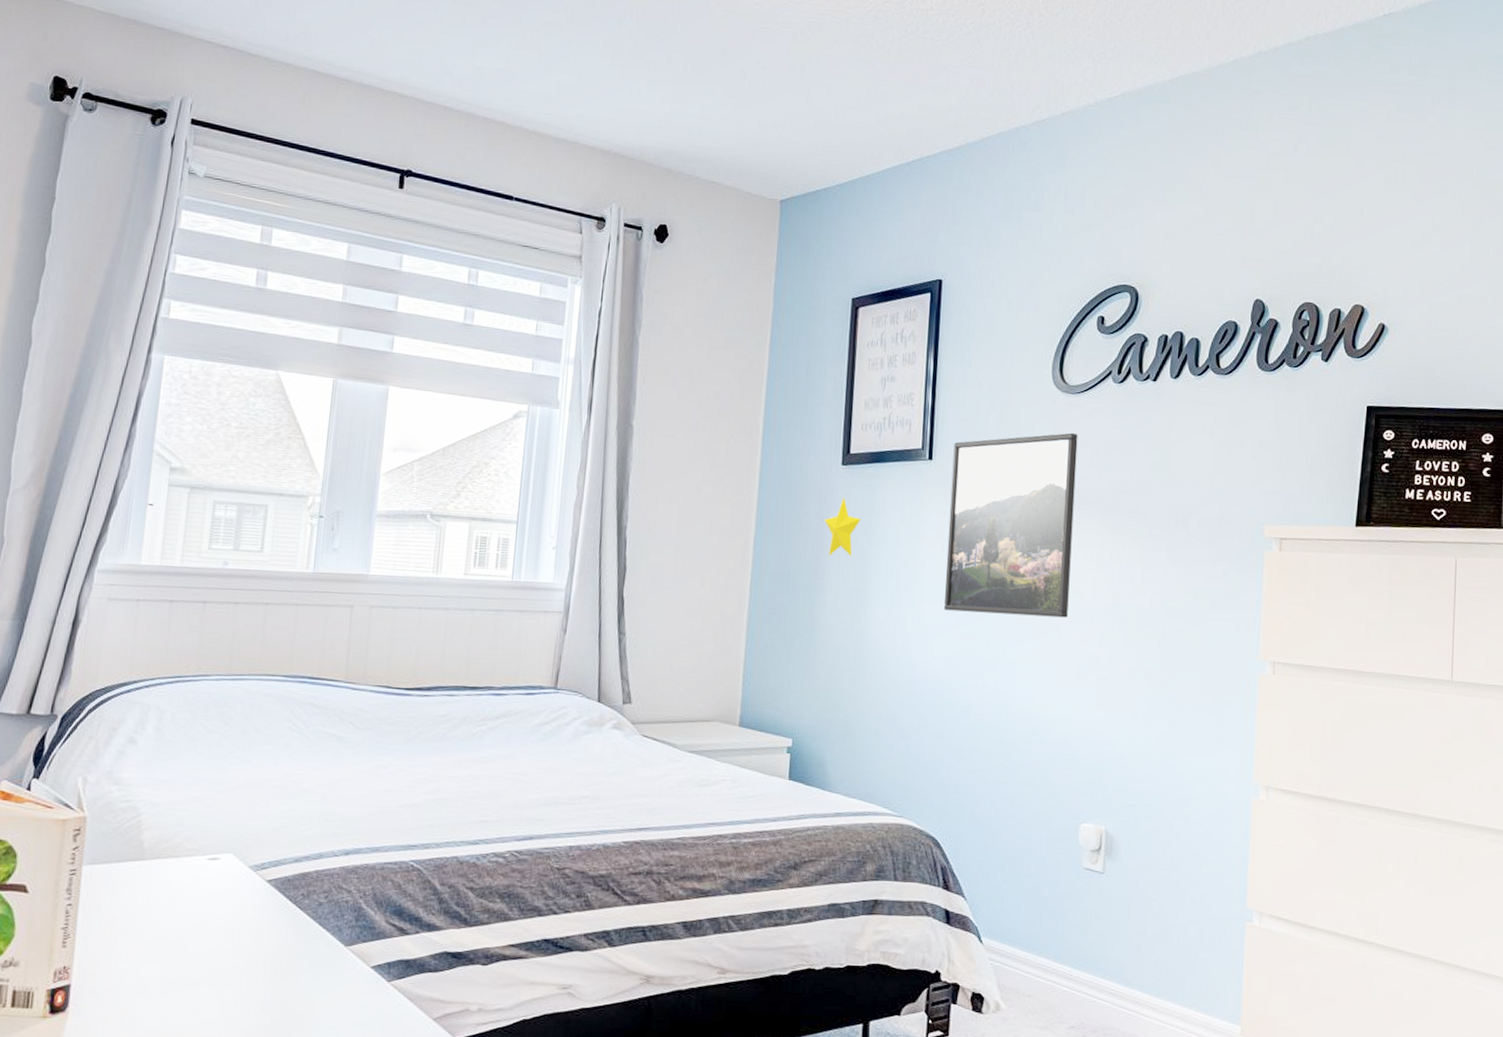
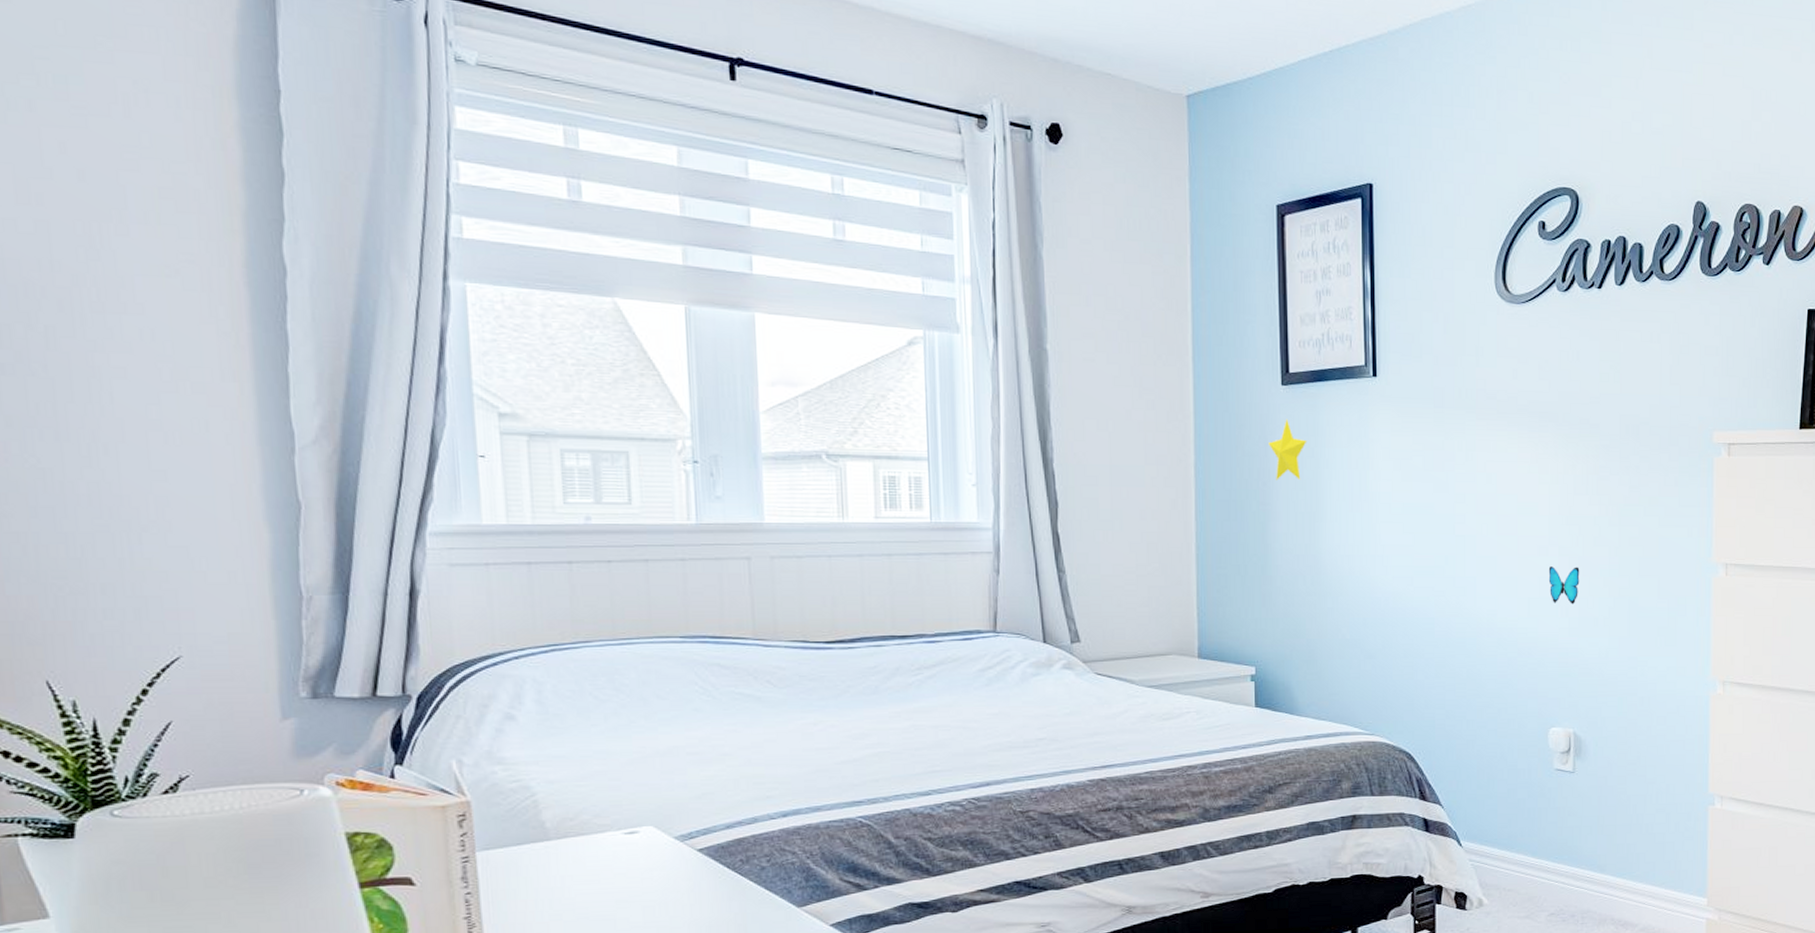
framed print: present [944,432,1078,618] -> none [1398,344,1525,532]
decorative butterfly: none [1088,655,1121,695] -> present [1548,566,1580,605]

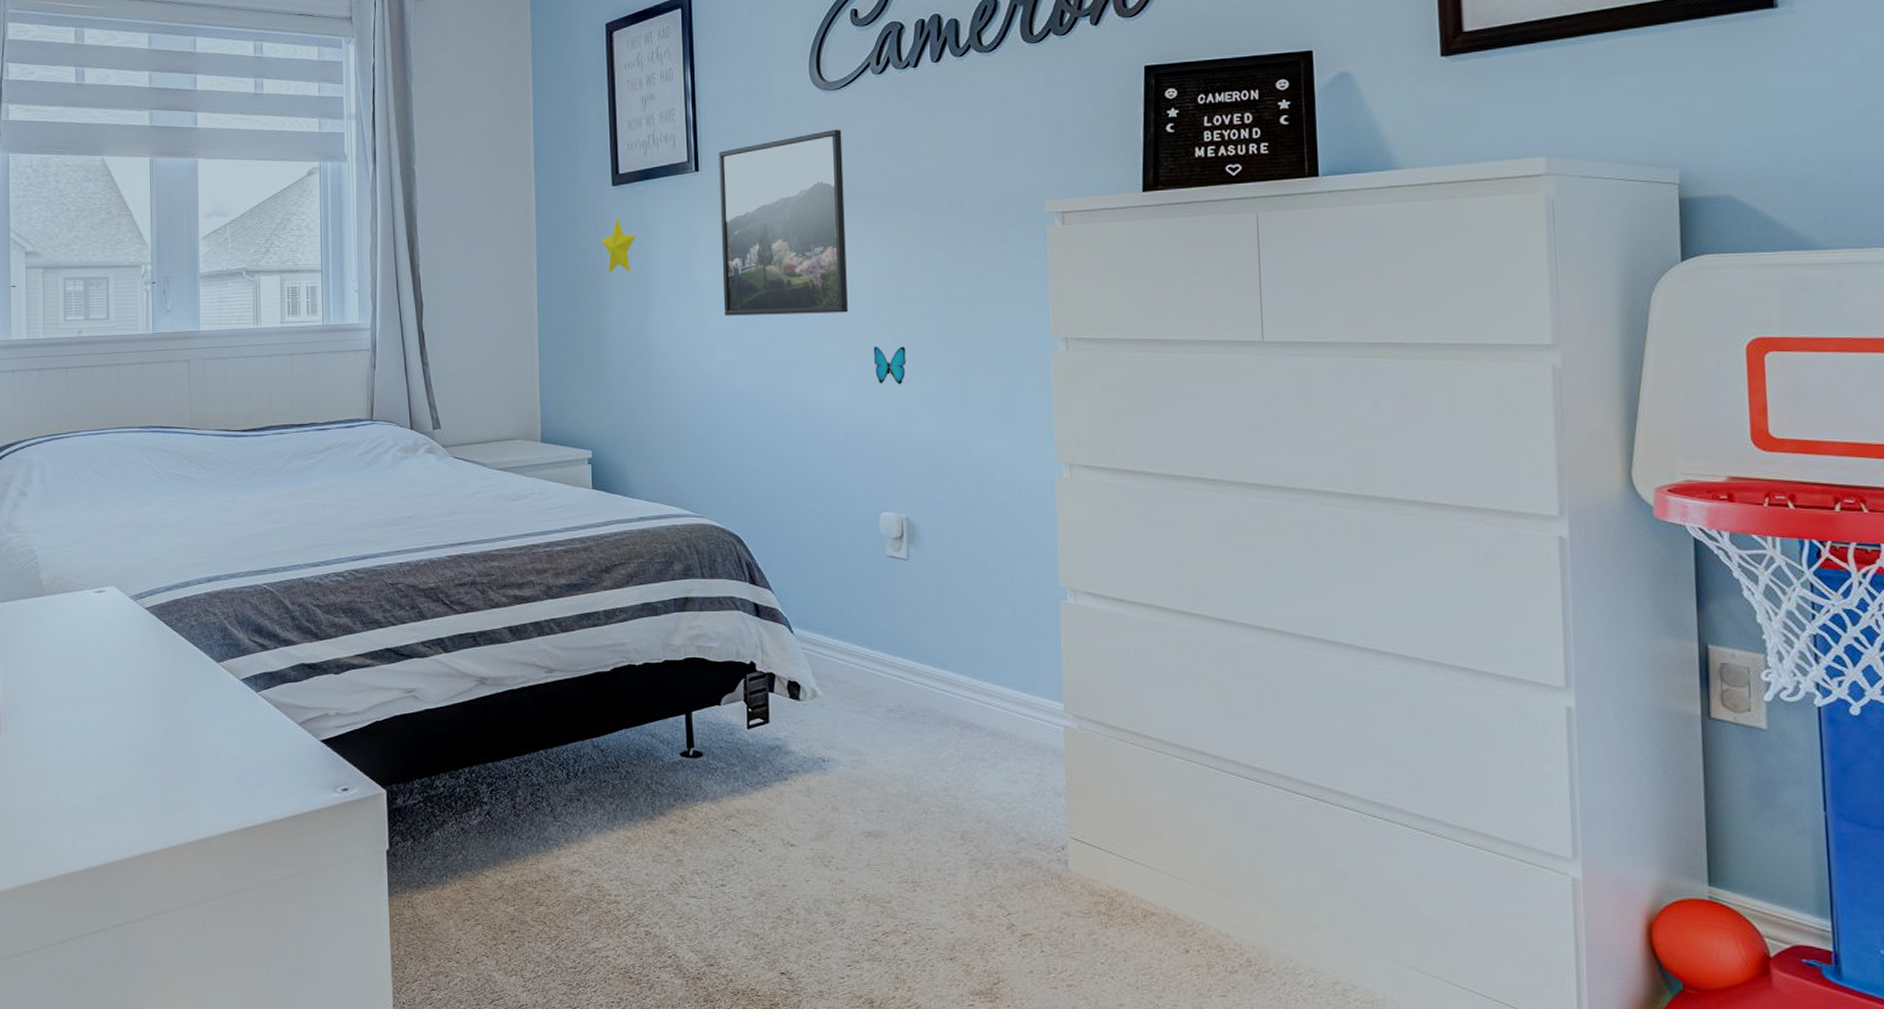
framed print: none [1398,344,1525,532] -> present [718,129,848,316]

